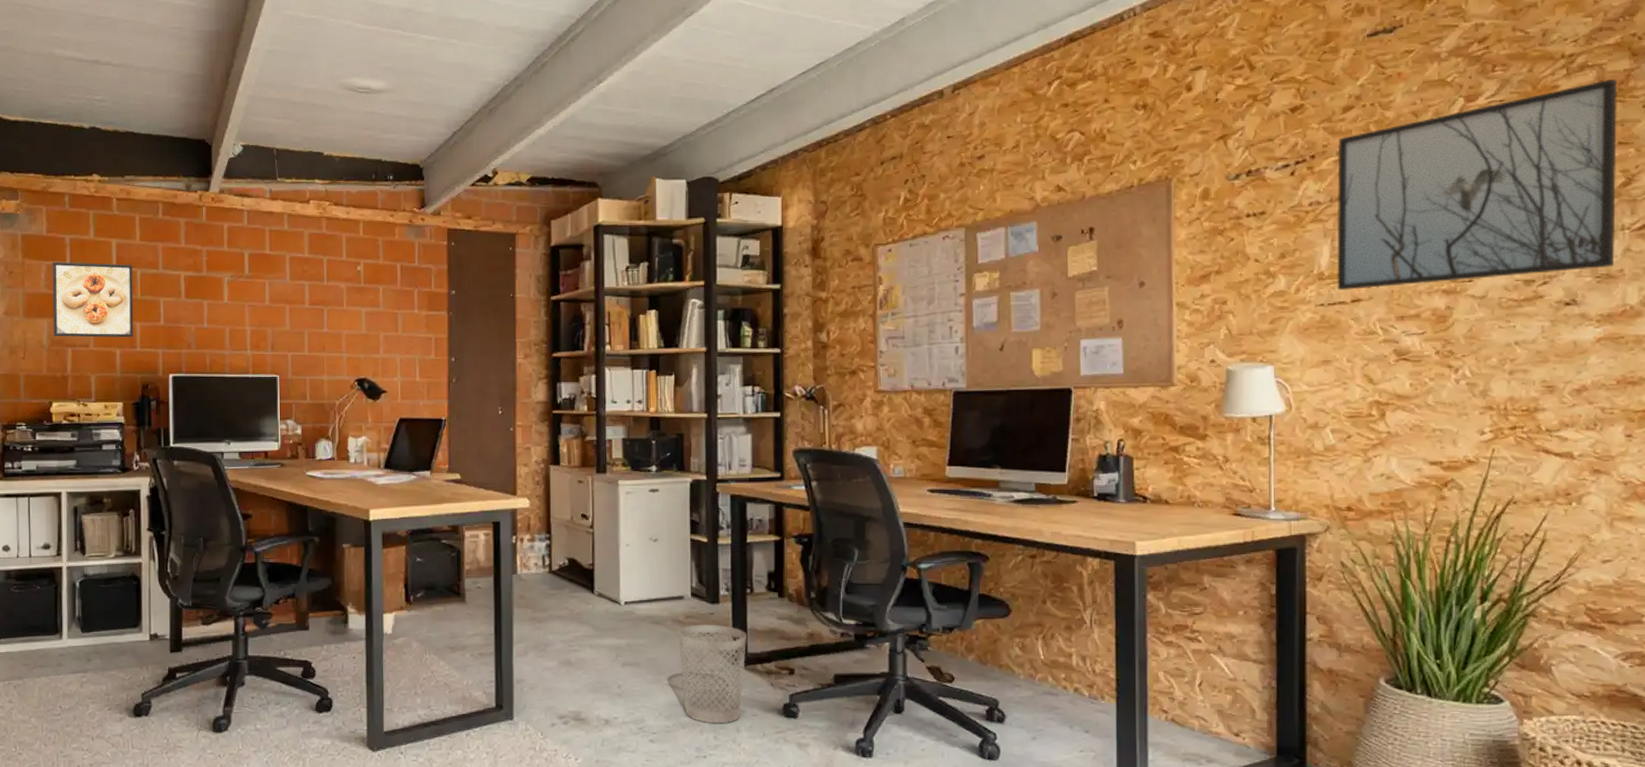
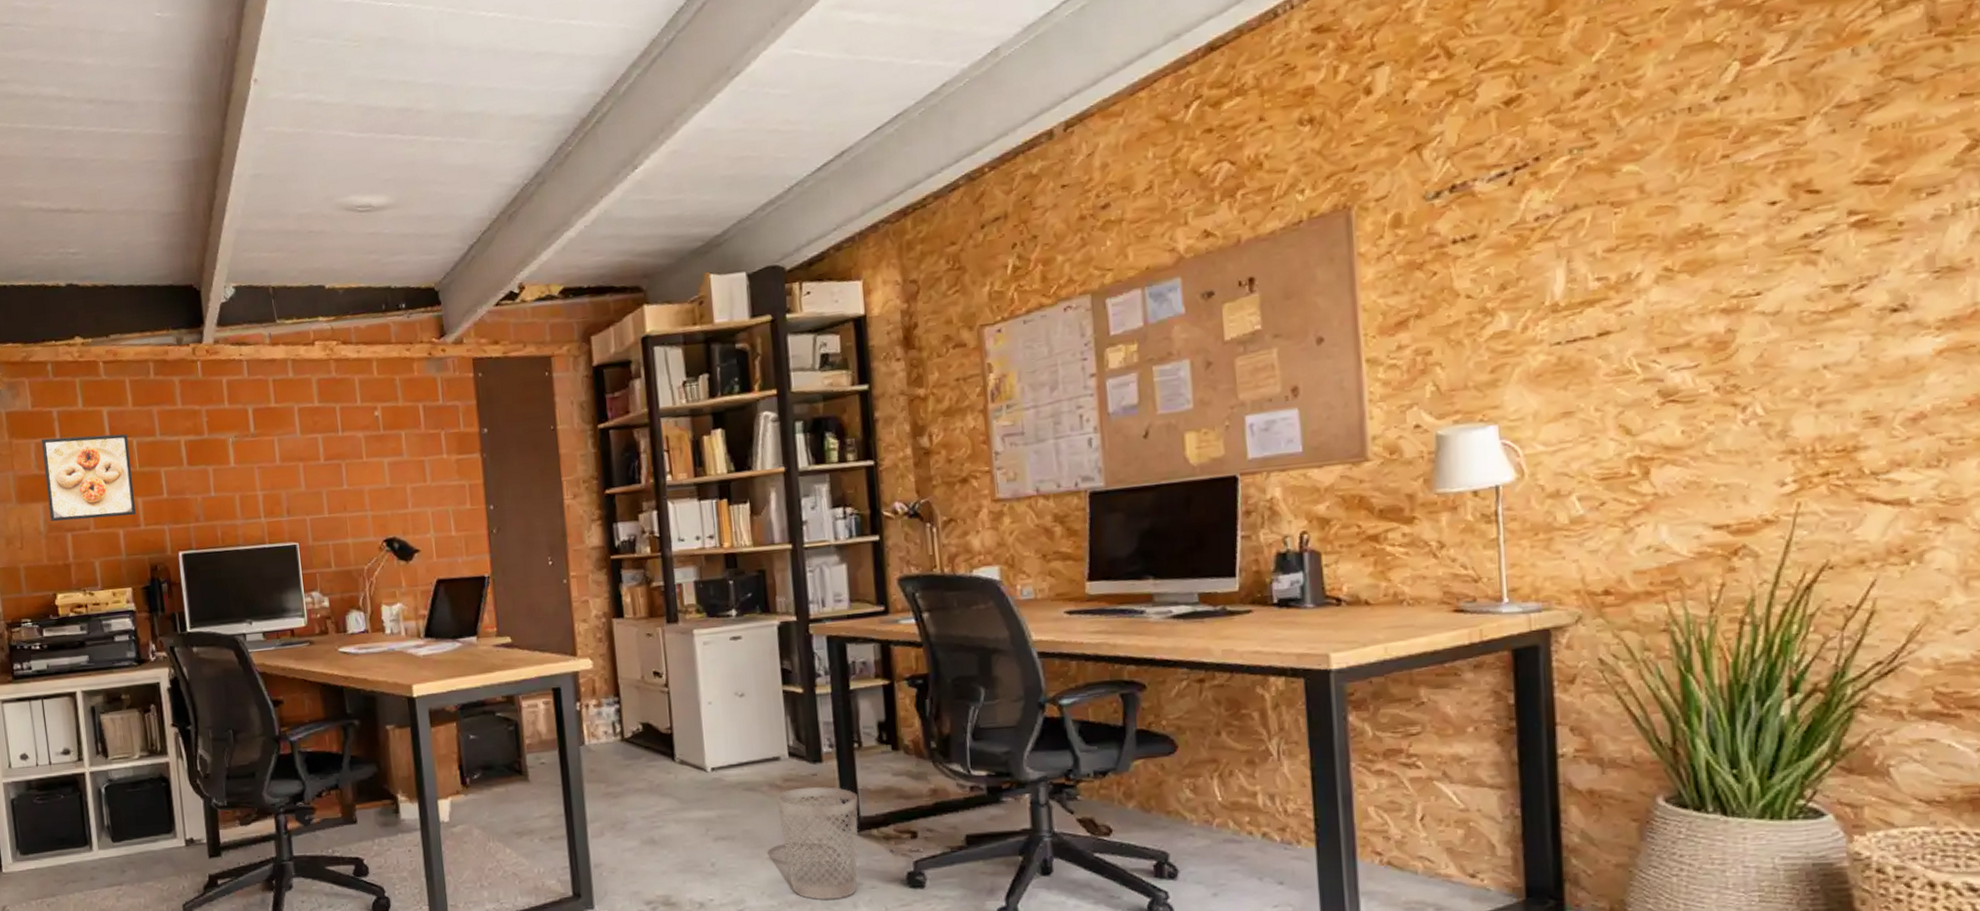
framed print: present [1337,78,1618,290] -> none [1569,12,1960,323]

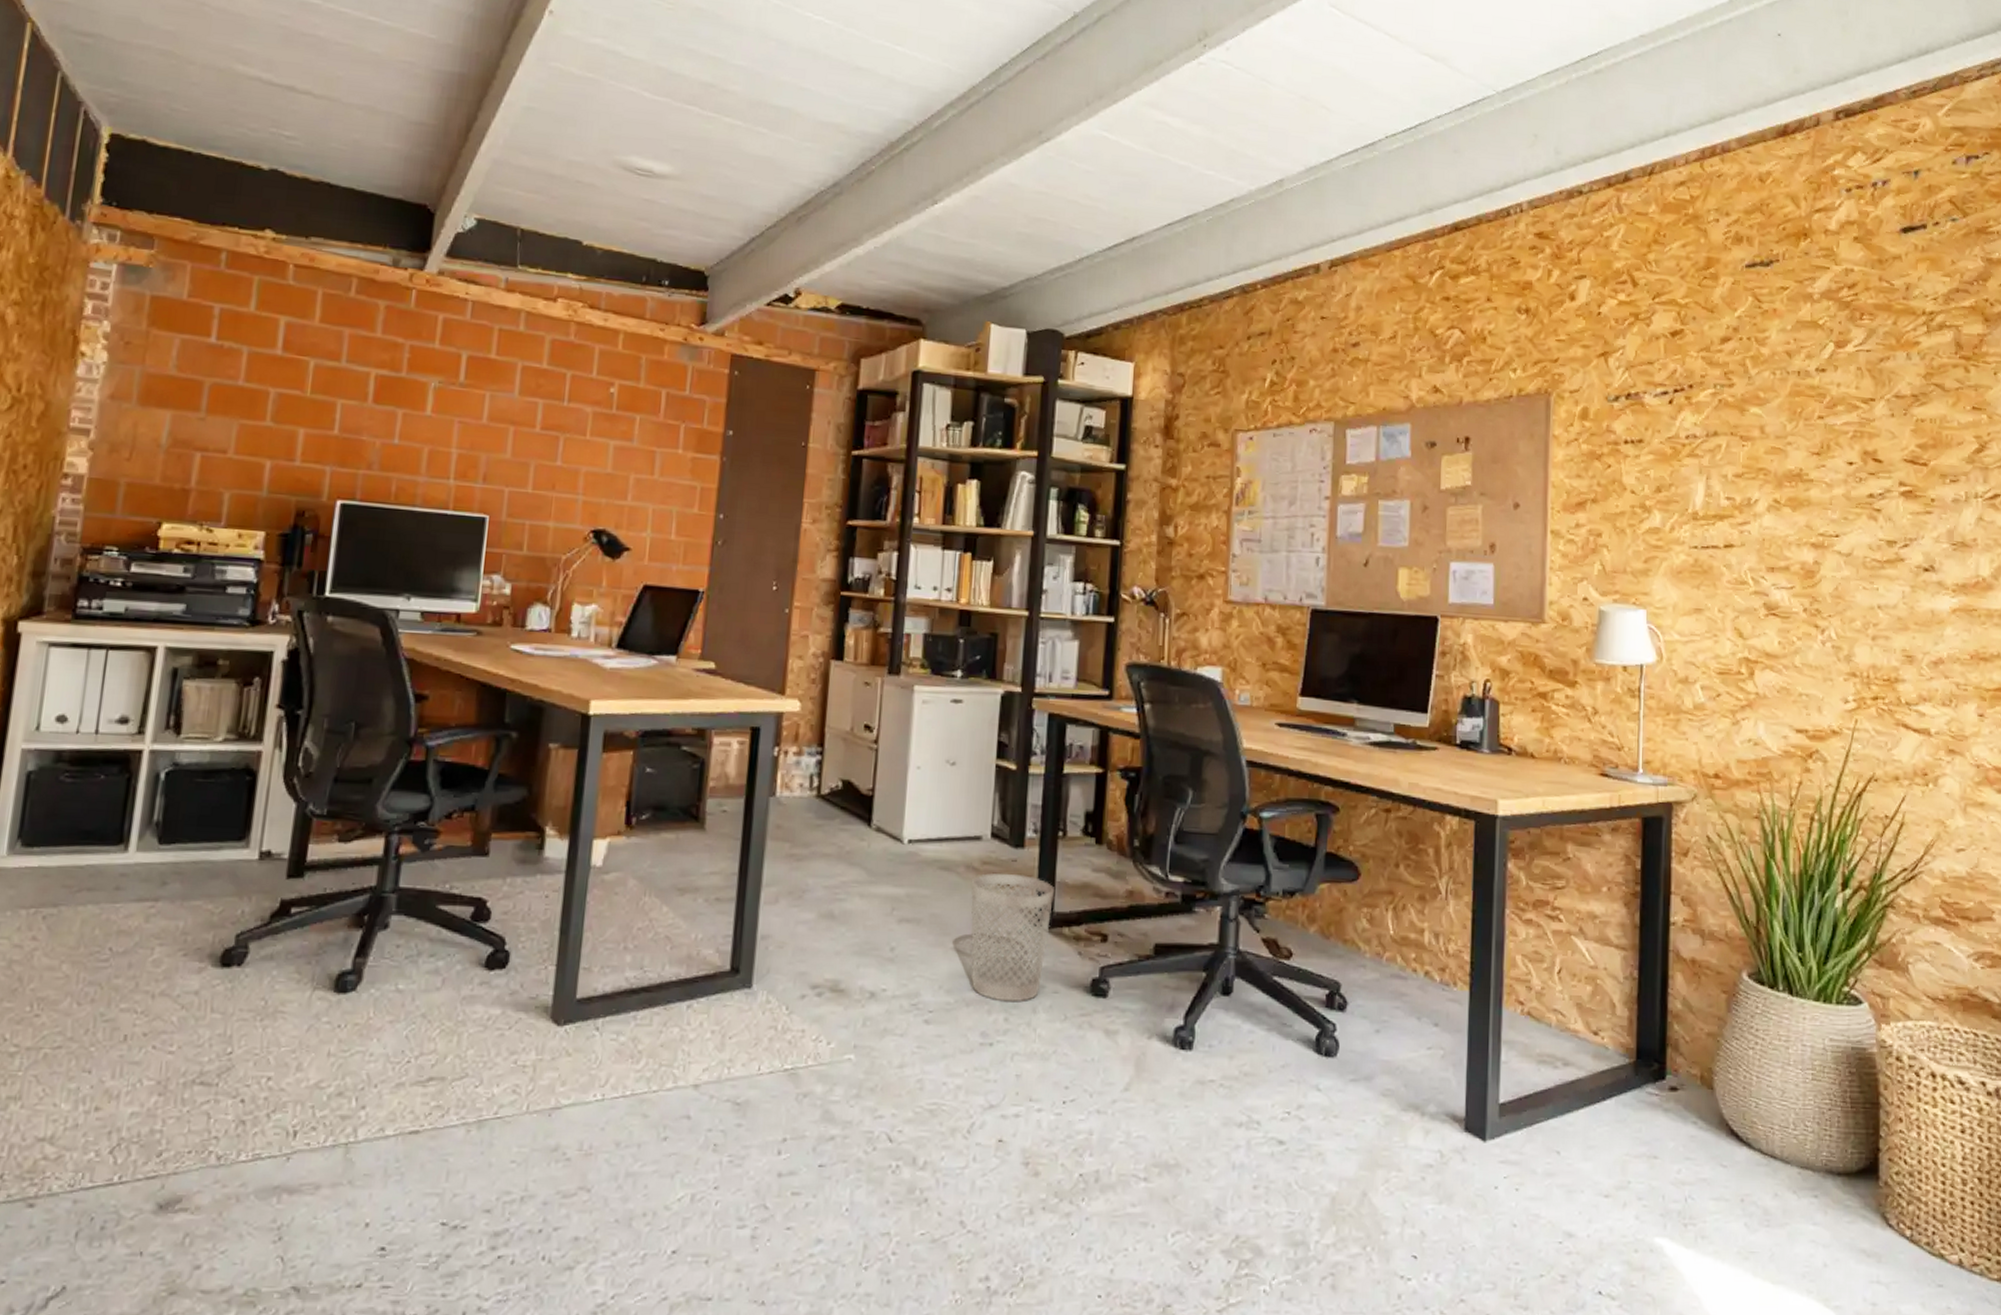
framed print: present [41,433,136,522] -> none [177,335,305,448]

